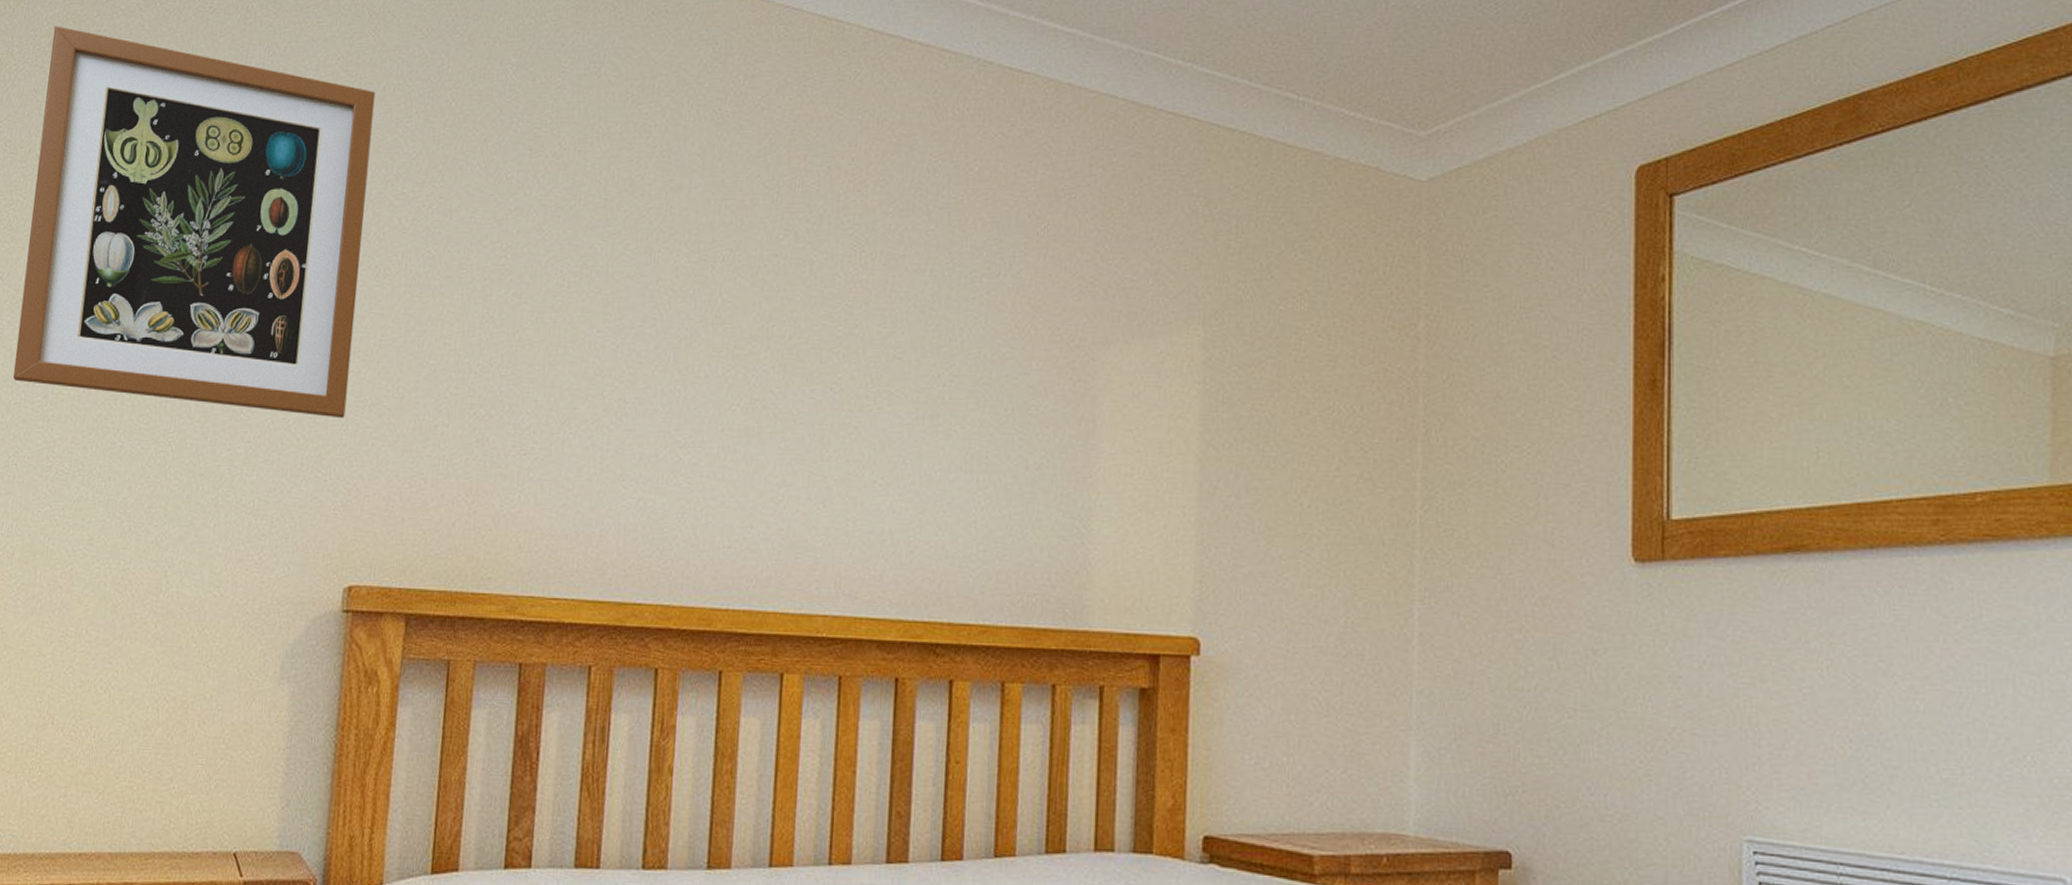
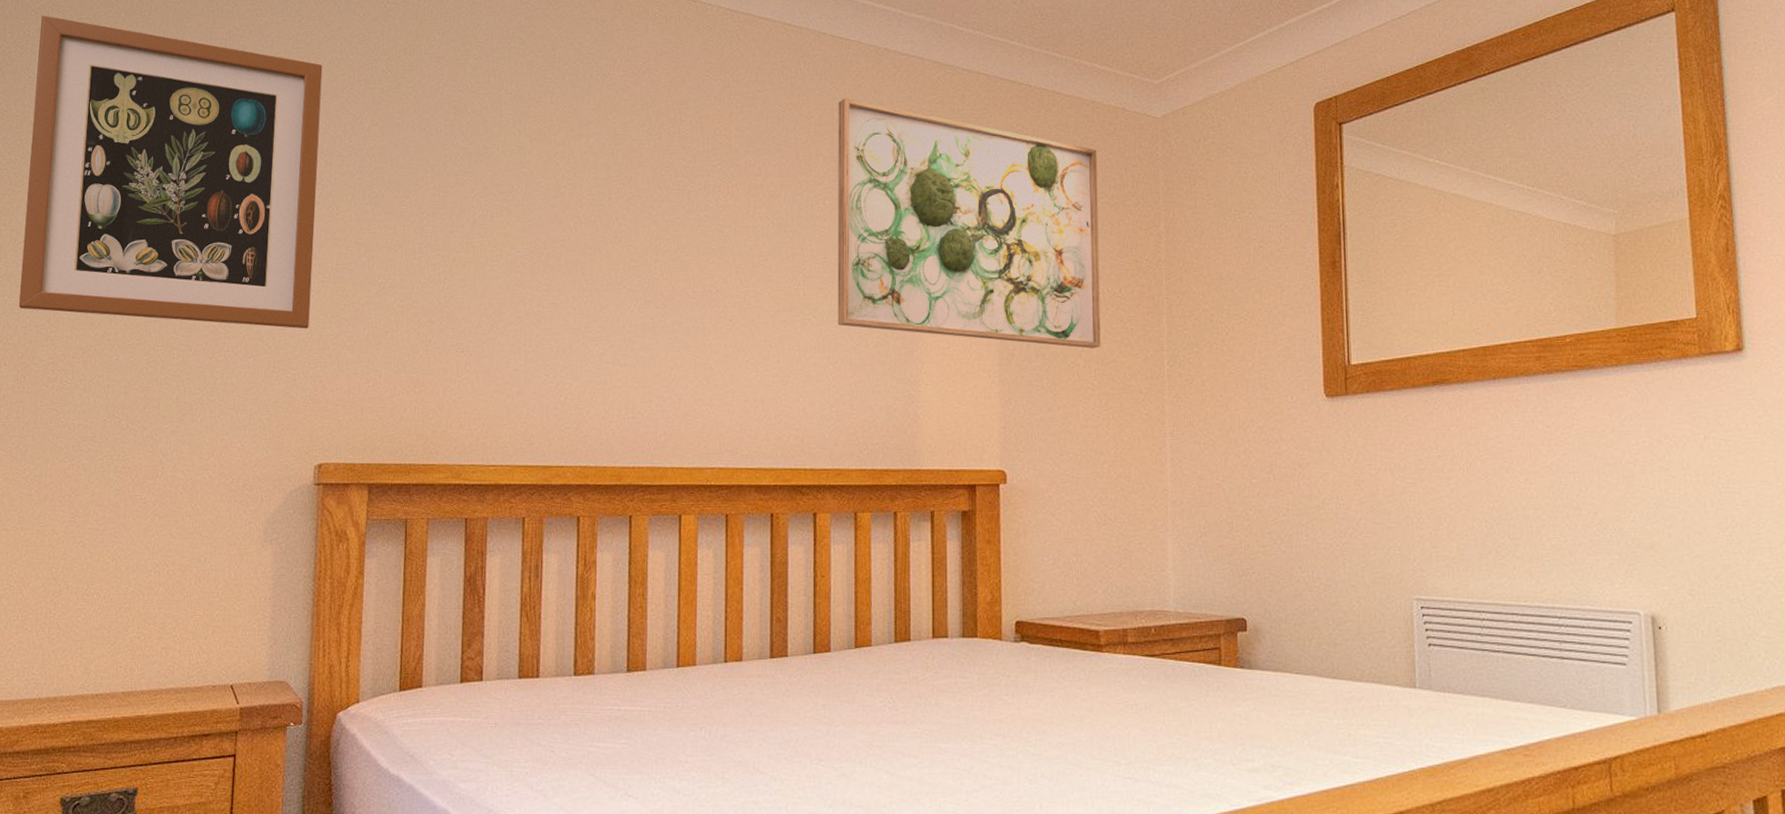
wall art: none [991,146,1339,483] -> present [837,98,1101,349]

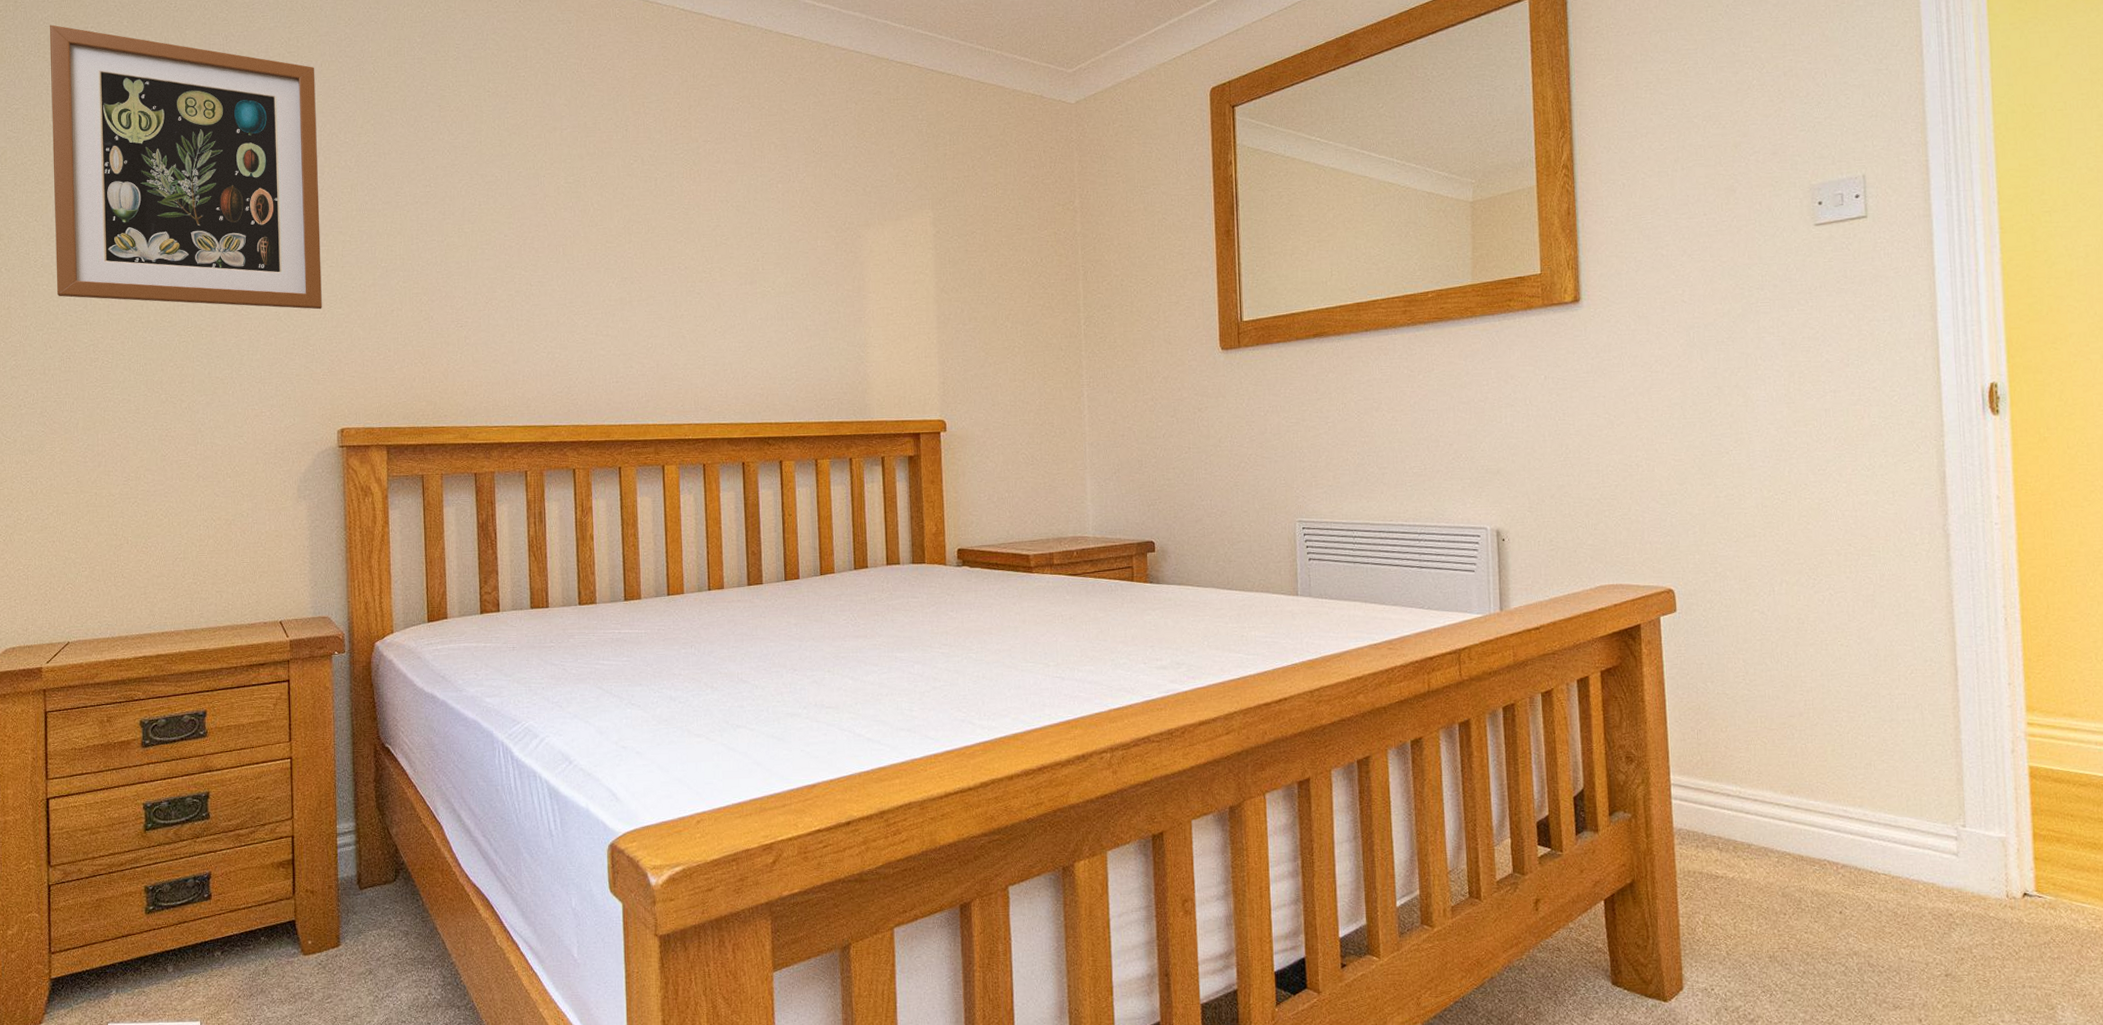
wall art: present [837,98,1101,349] -> none [786,90,1026,312]

